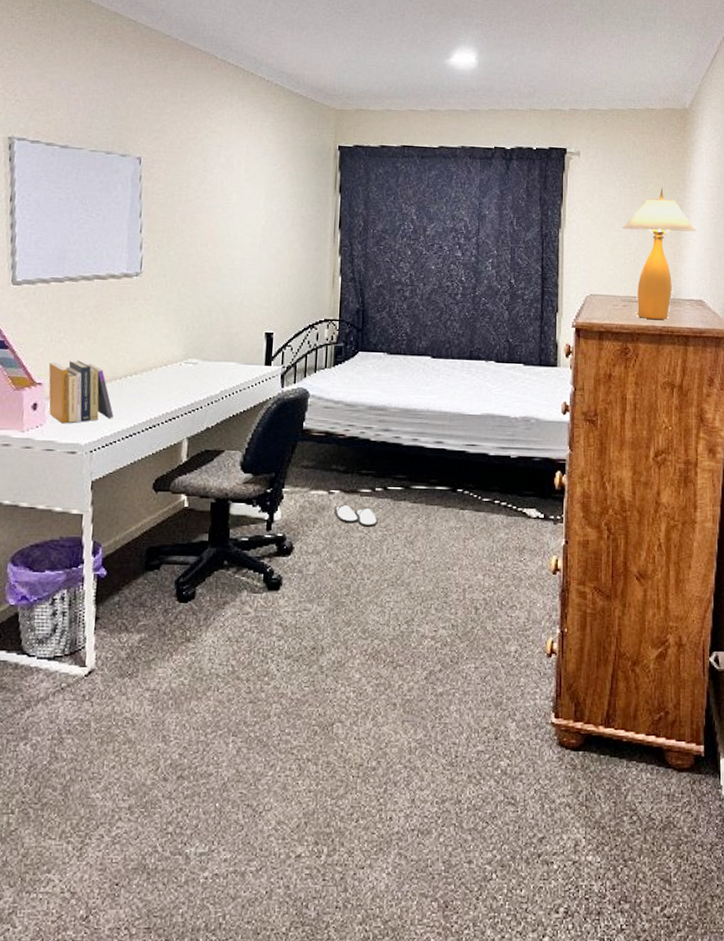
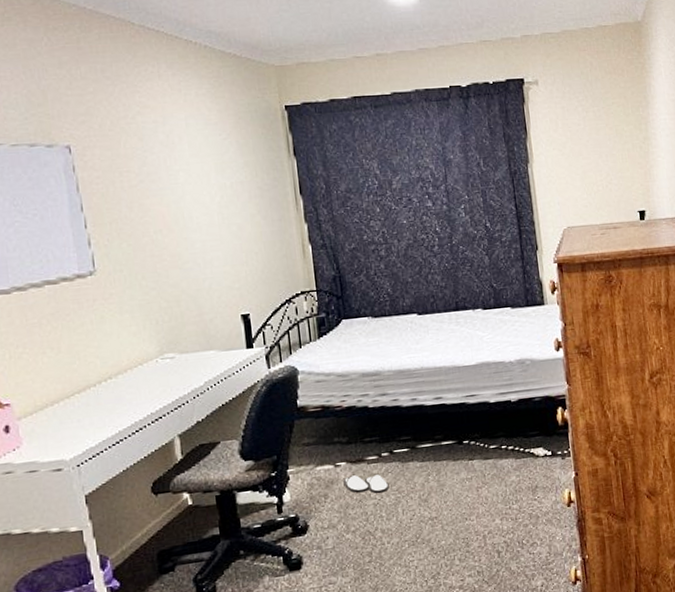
books: present [48,360,114,424] -> none [13,373,95,442]
table lamp: present [622,188,697,319] -> none [590,108,664,244]

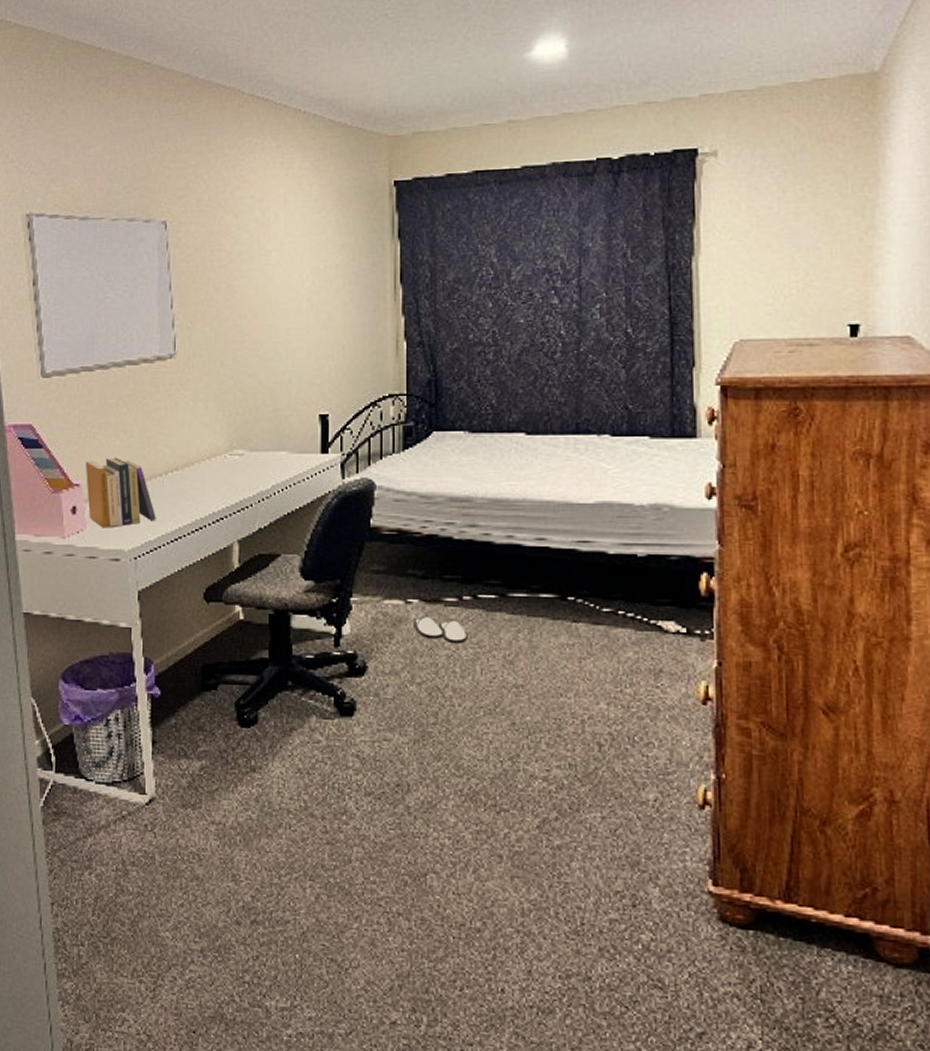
books: none [13,373,95,442] -> present [85,457,156,528]

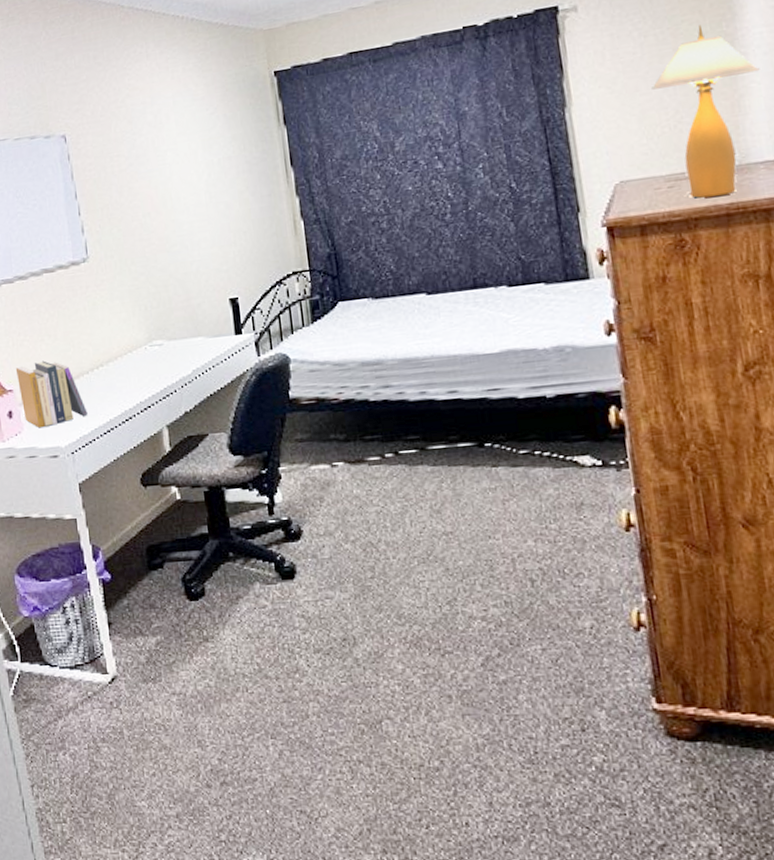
slippers: present [413,615,468,643] -> none [341,476,395,499]
table lamp: none [784,187,898,367] -> present [651,25,760,199]

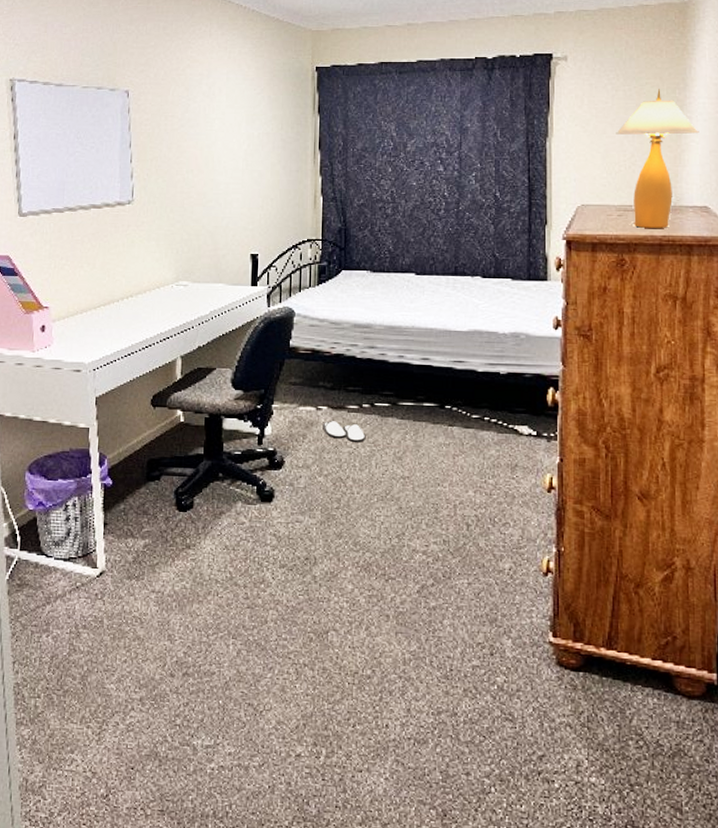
books: present [15,360,88,428] -> none [53,285,113,344]
slippers: none [341,476,395,499] -> present [322,420,366,442]

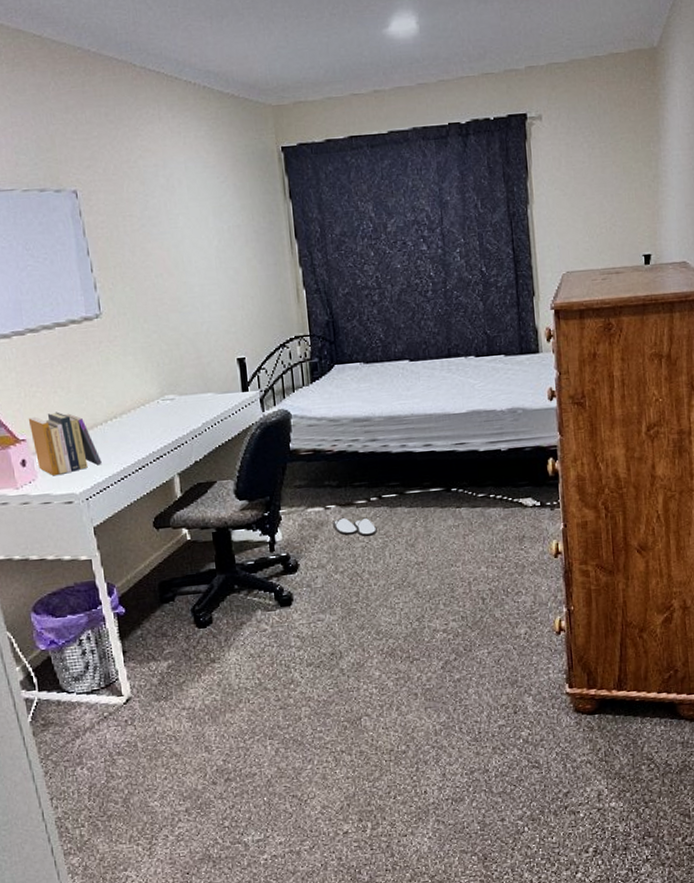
books: none [53,285,113,344] -> present [28,412,102,476]
table lamp: present [616,89,699,228] -> none [595,143,675,290]

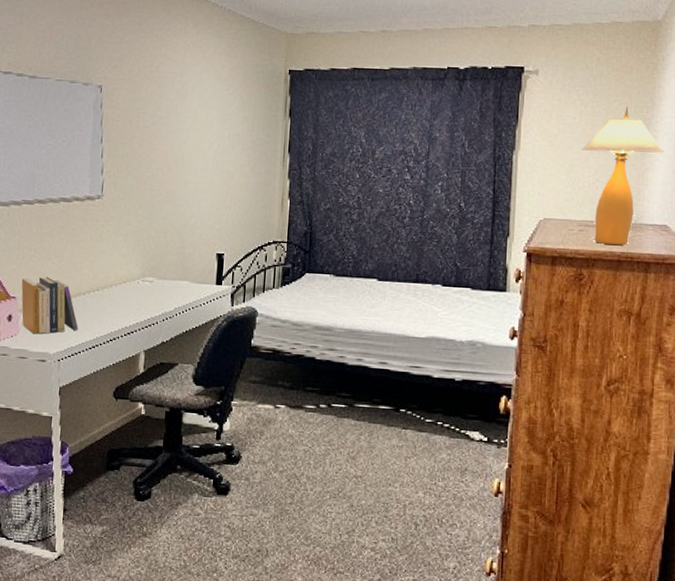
slippers: present [333,517,377,536] -> none [280,418,322,441]
table lamp: none [595,143,675,290] -> present [582,107,664,245]

